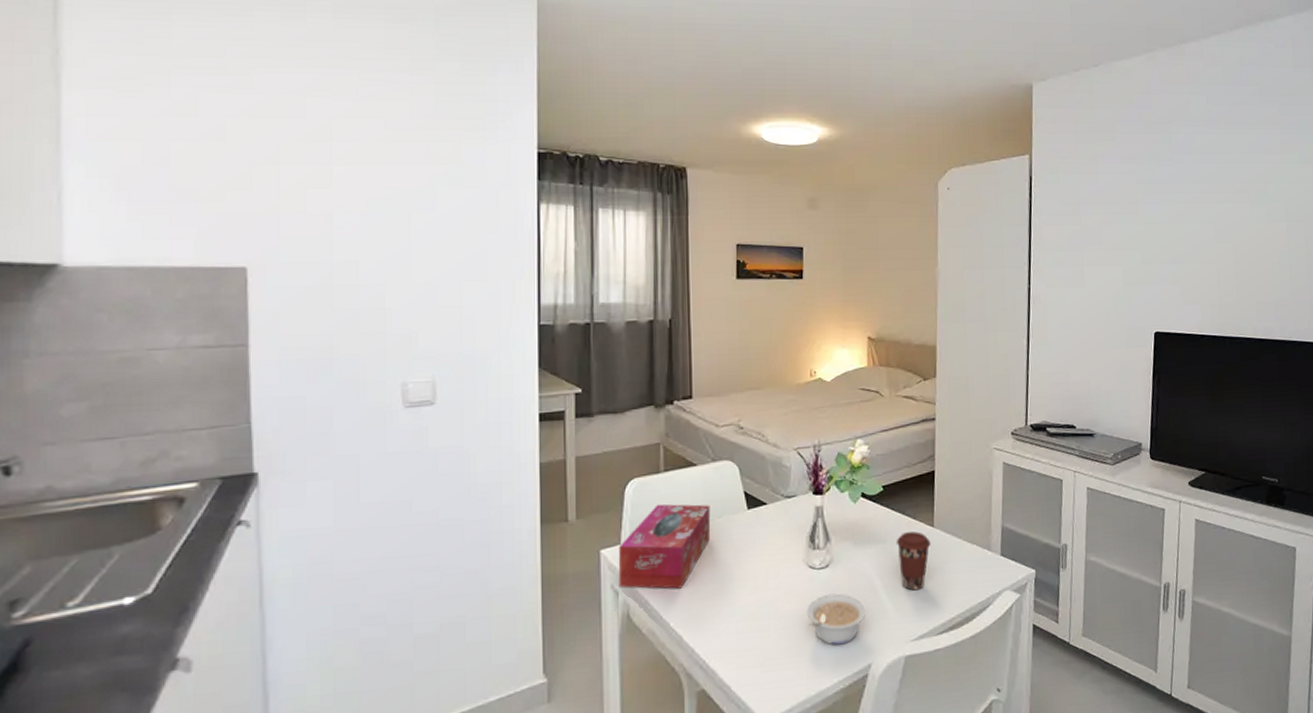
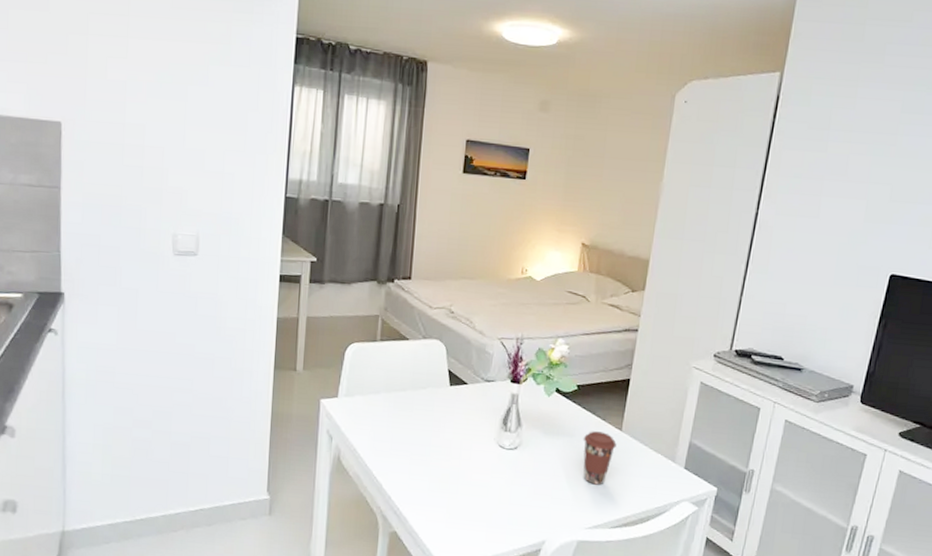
tissue box: present [618,504,711,589] -> none [333,368,417,444]
legume: present [807,593,866,646] -> none [492,472,546,519]

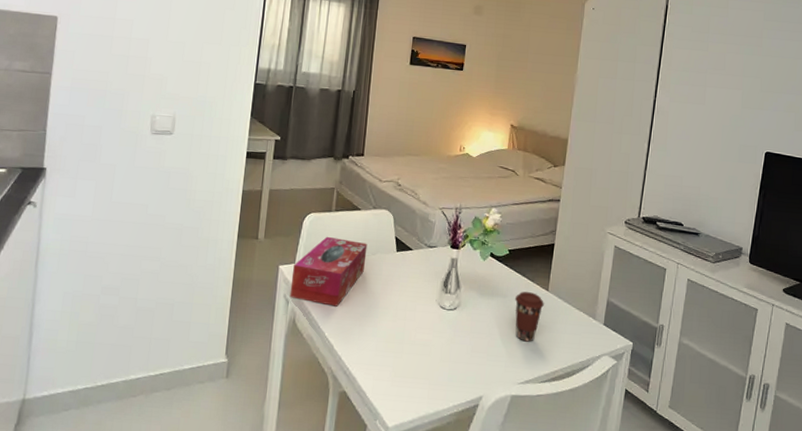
tissue box: none [333,368,417,444] -> present [289,236,368,307]

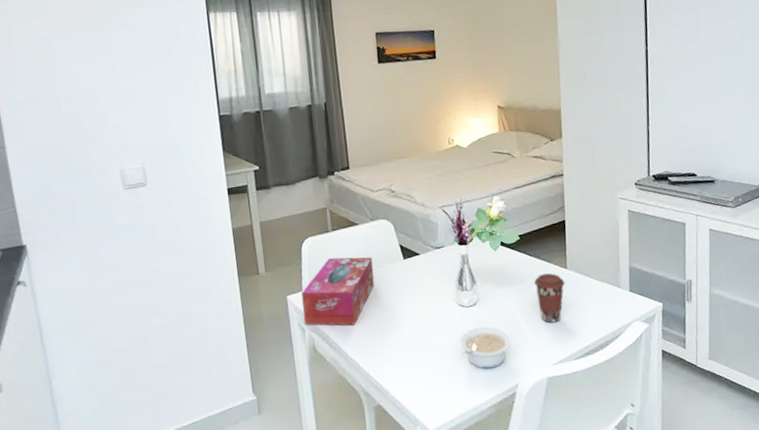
legume: none [434,332,483,376] -> present [460,326,511,369]

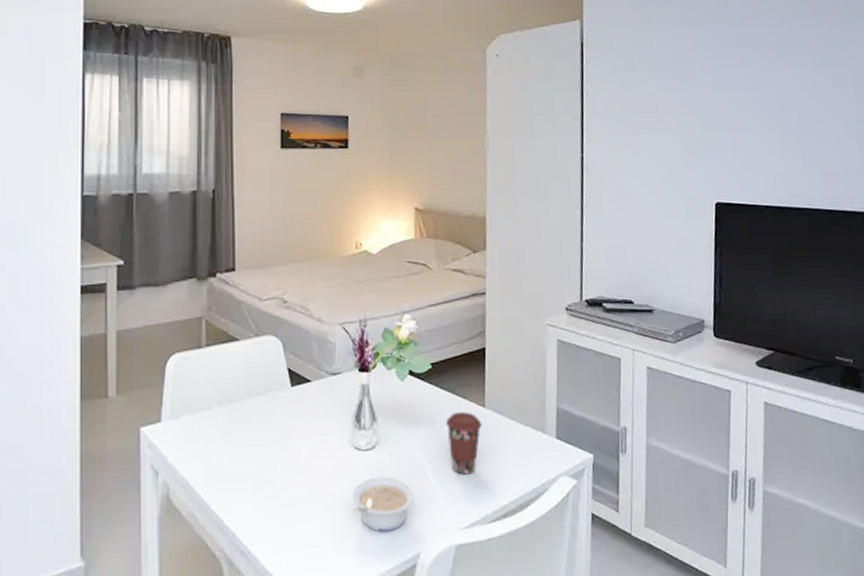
tissue box: present [301,257,374,326] -> none [158,380,253,470]

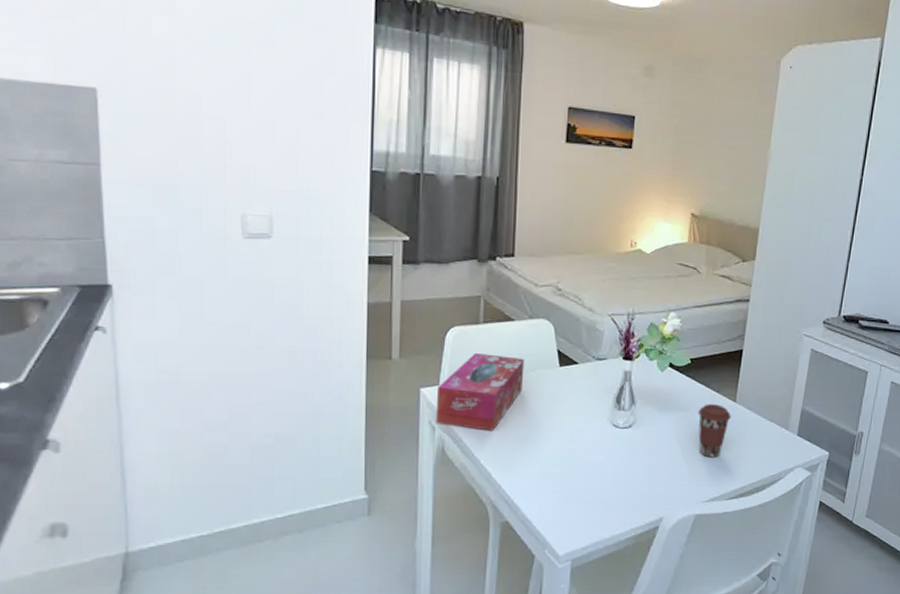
tissue box: none [158,380,253,470] -> present [435,352,525,431]
legume: present [352,476,414,532] -> none [607,452,662,498]

